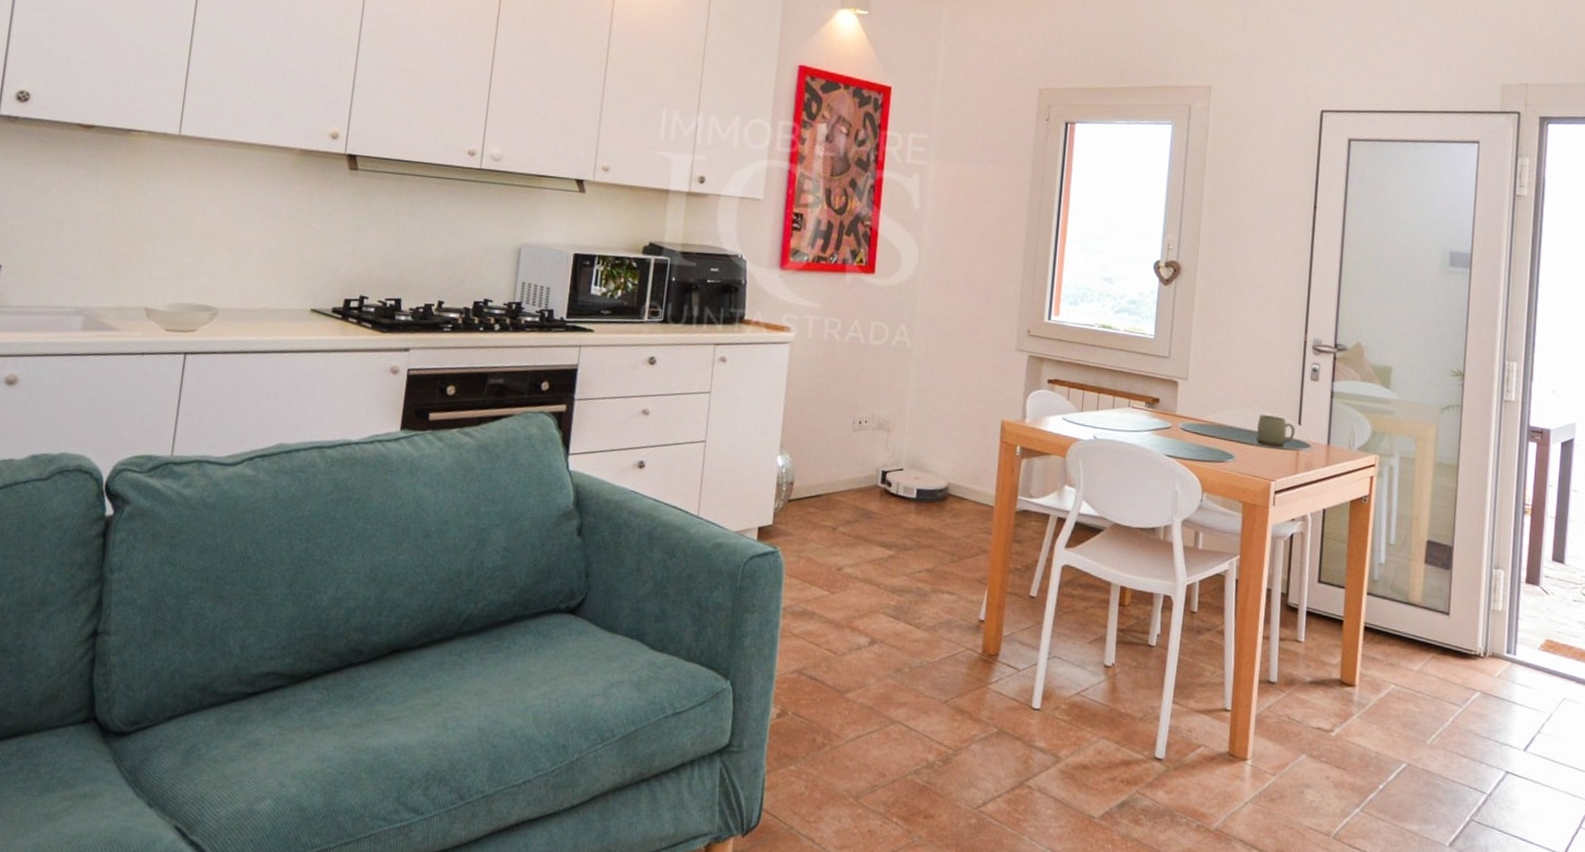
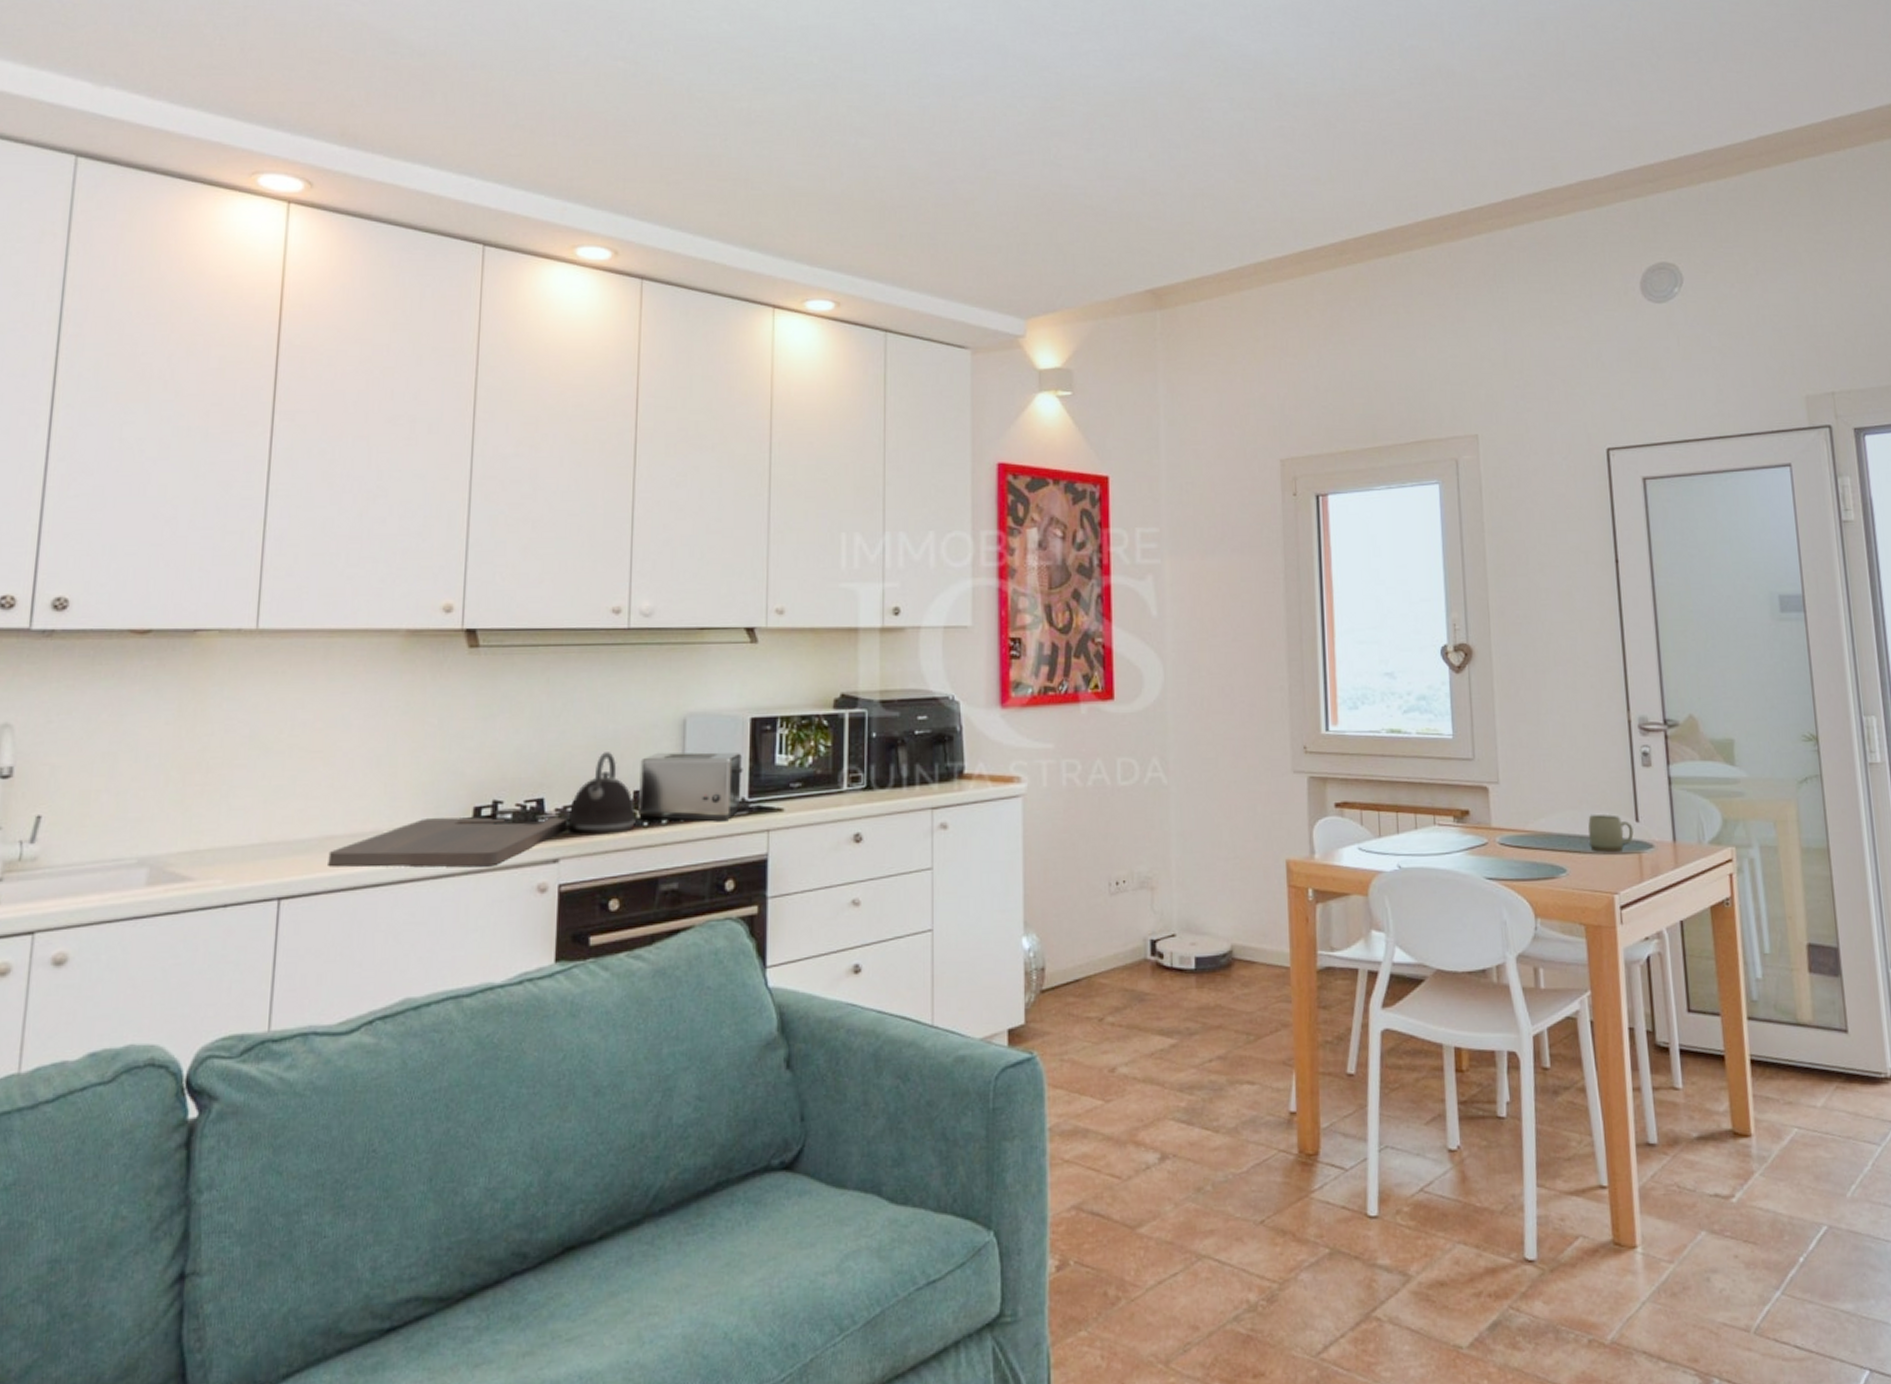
bowl: present [144,301,220,333] -> none [224,834,320,874]
cutting board: none [225,303,419,348] -> present [328,817,568,868]
kettle: none [418,267,474,335] -> present [567,752,636,836]
toaster: none [475,272,564,335] -> present [637,752,743,823]

